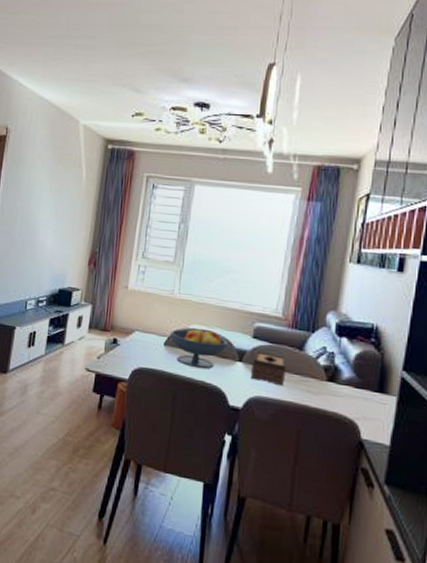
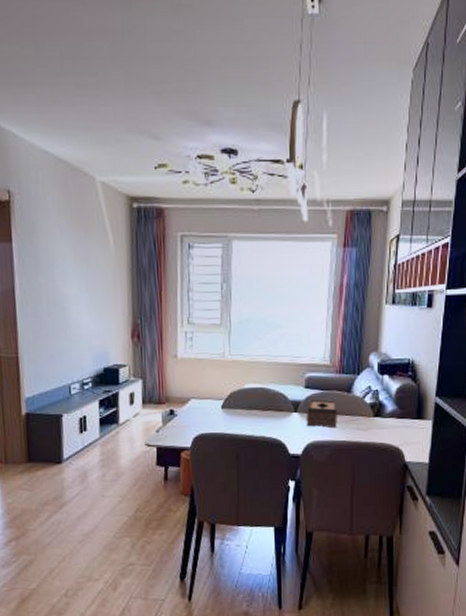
fruit bowl: present [170,327,228,369] -> none [226,386,283,425]

